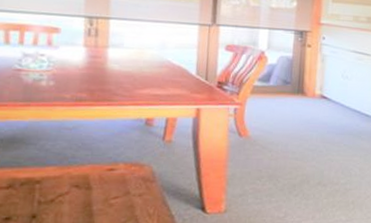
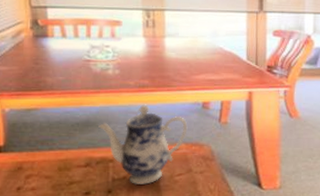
teapot: none [26,119,128,209] -> present [98,104,188,185]

